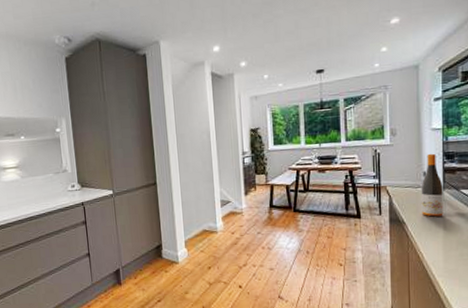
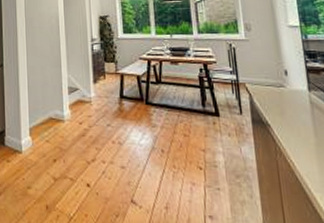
wine bottle: present [421,153,443,217] -> none [283,51,313,120]

